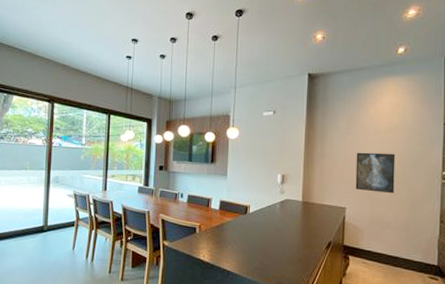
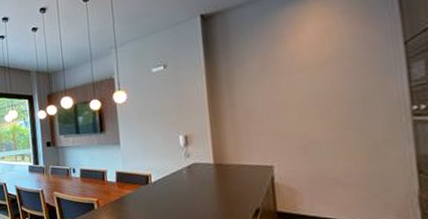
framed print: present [355,152,396,194] -> none [278,91,340,143]

